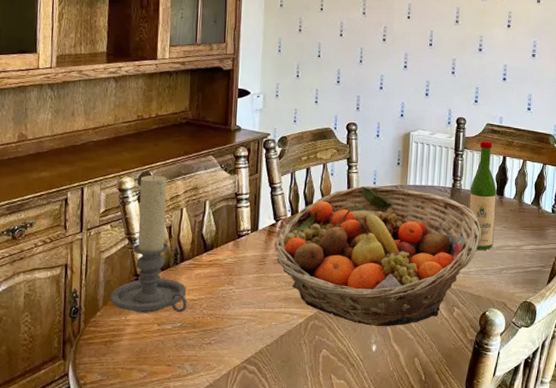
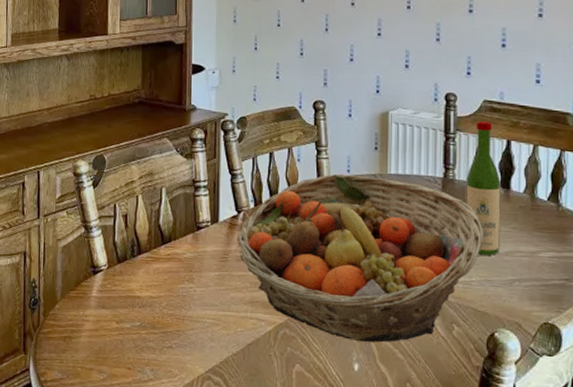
candle holder: present [110,175,187,313] -> none [68,158,146,311]

